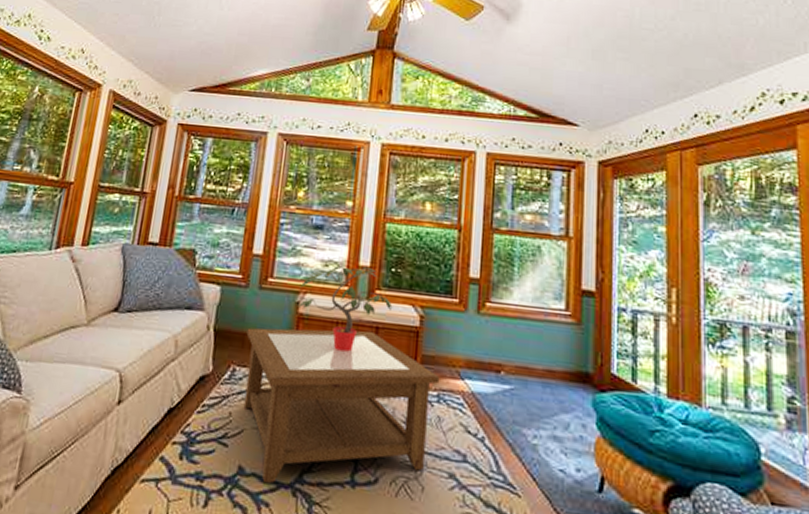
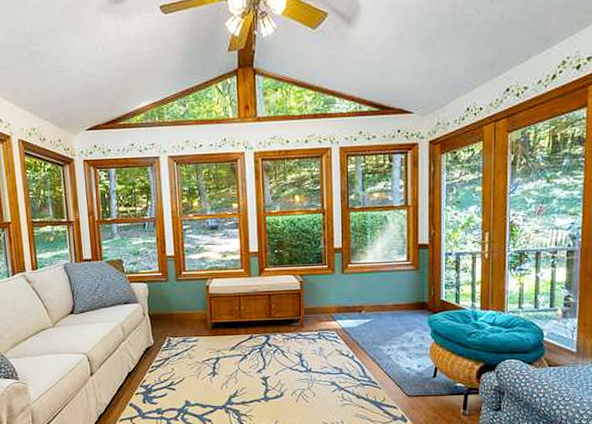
coffee table: present [243,327,440,484] -> none [173,298,319,408]
potted plant: present [297,266,393,352] -> none [207,253,279,315]

